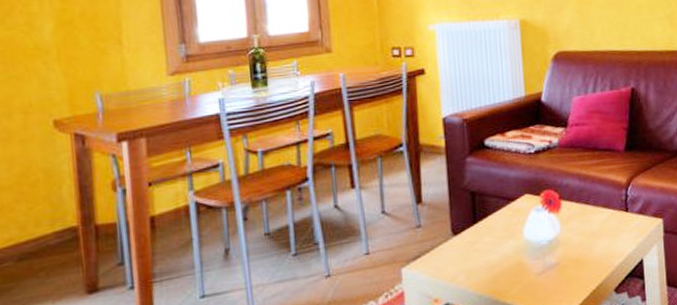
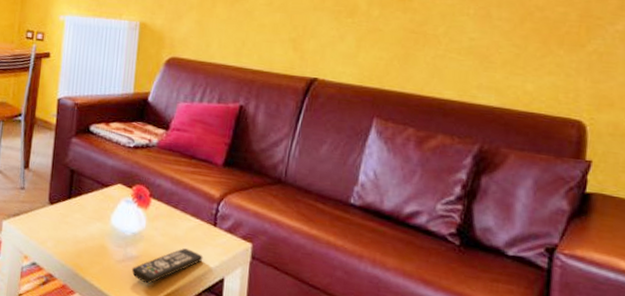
remote control: none [553,241,621,288] -> present [131,248,204,284]

